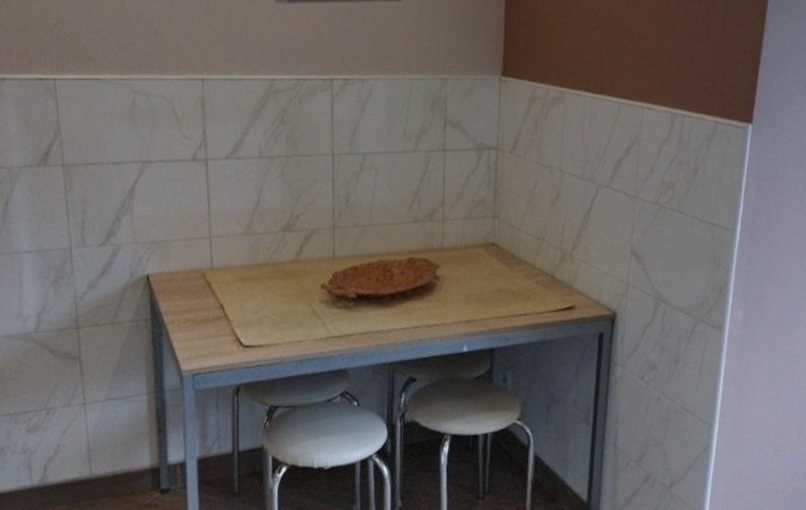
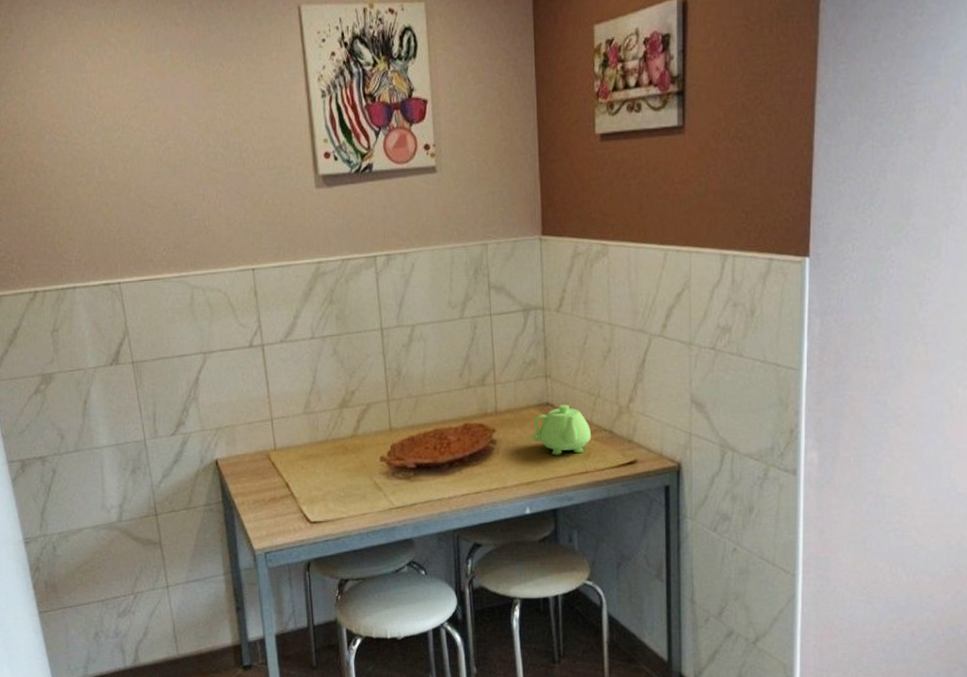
teapot: none [475,246,534,296] -> present [532,405,592,455]

